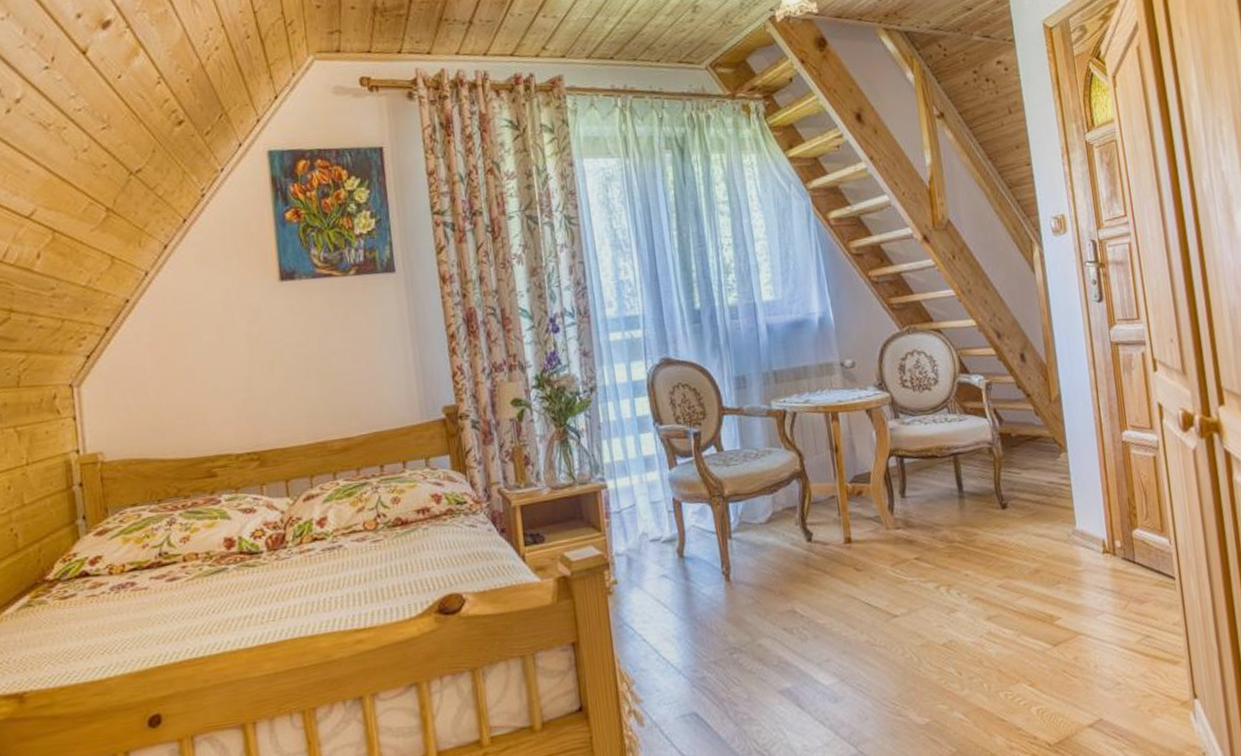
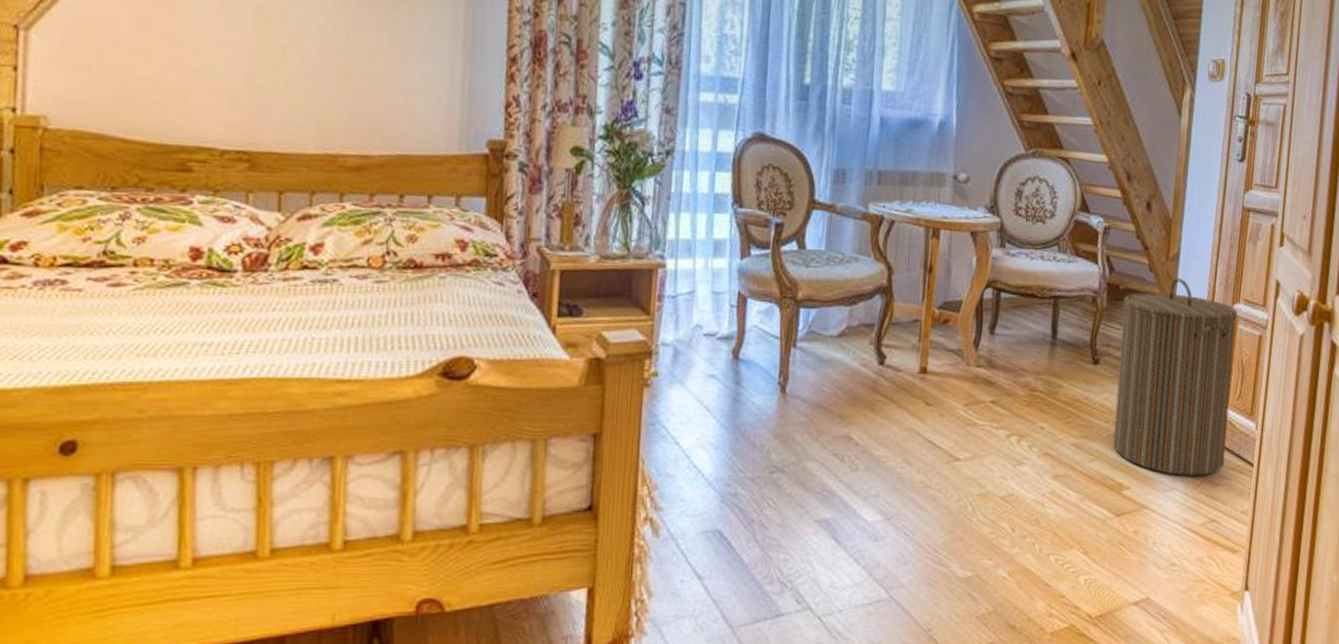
laundry hamper: none [1017,417,1146,600] -> present [1113,278,1238,476]

